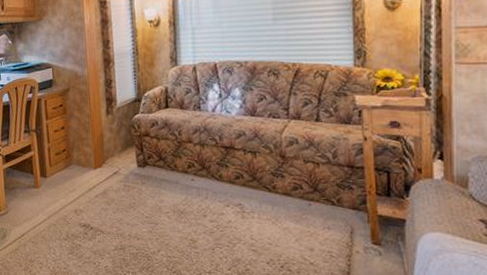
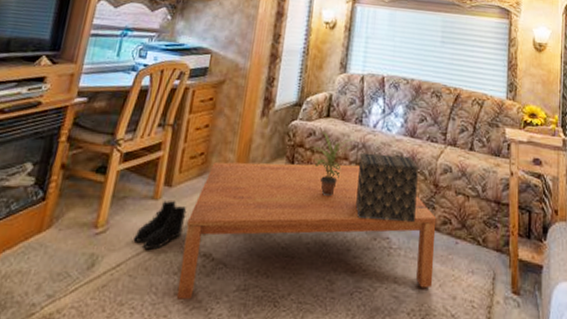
boots: none [28,187,63,224] -> present [133,200,187,250]
coffee table: none [65,146,289,257] -> present [176,161,437,300]
potted plant: none [158,121,196,175] -> present [313,132,355,197]
decorative box: none [203,133,265,191] -> present [356,152,419,223]

